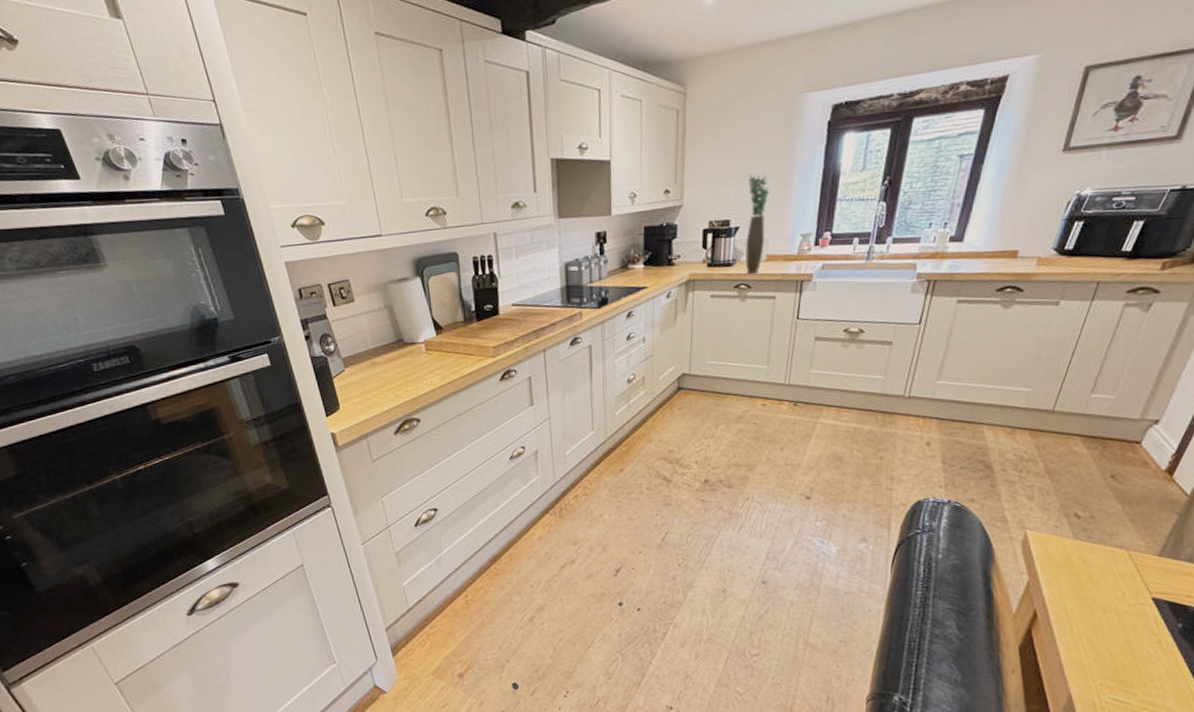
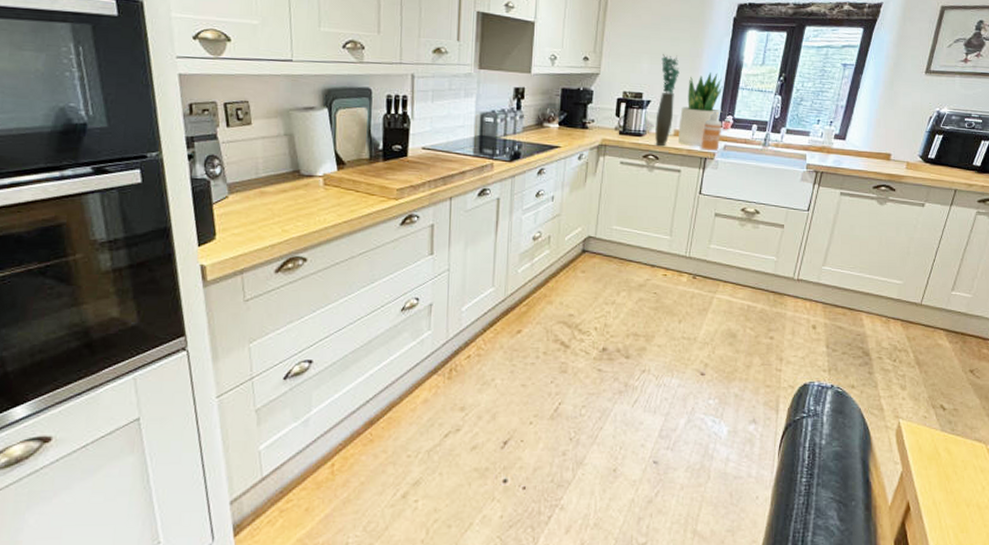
planter: none [771,186,818,270] -> present [678,72,723,146]
soap dispenser: none [796,227,820,274] -> present [700,110,722,152]

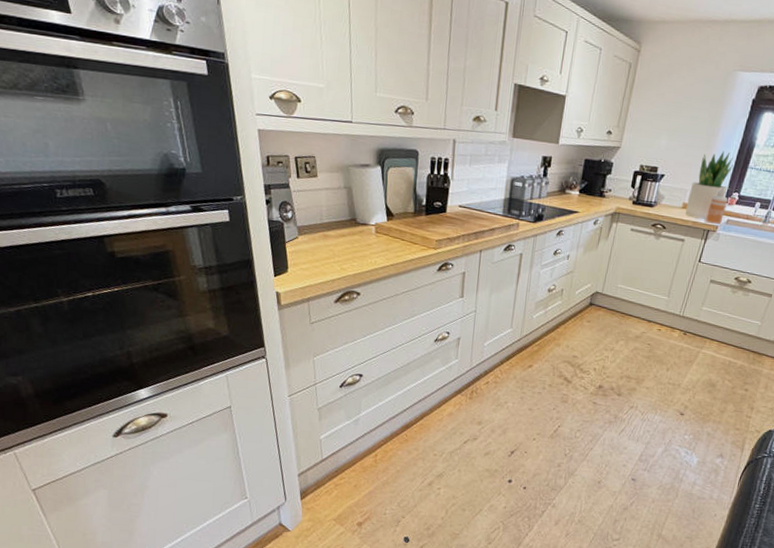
vase: present [655,54,680,147] -> none [664,132,695,218]

